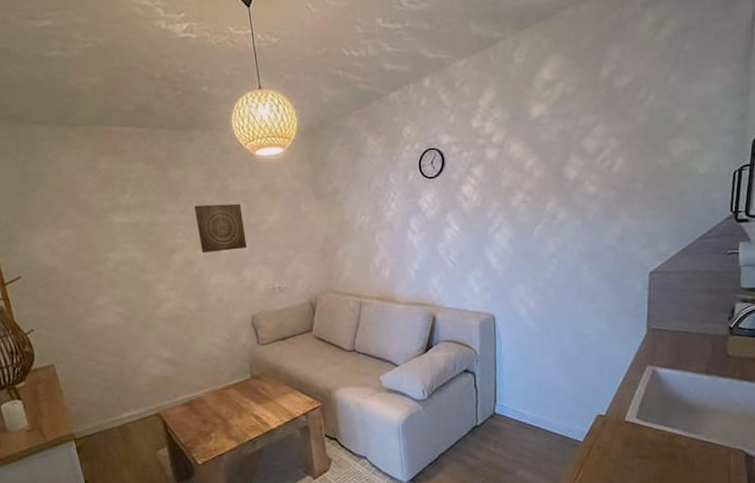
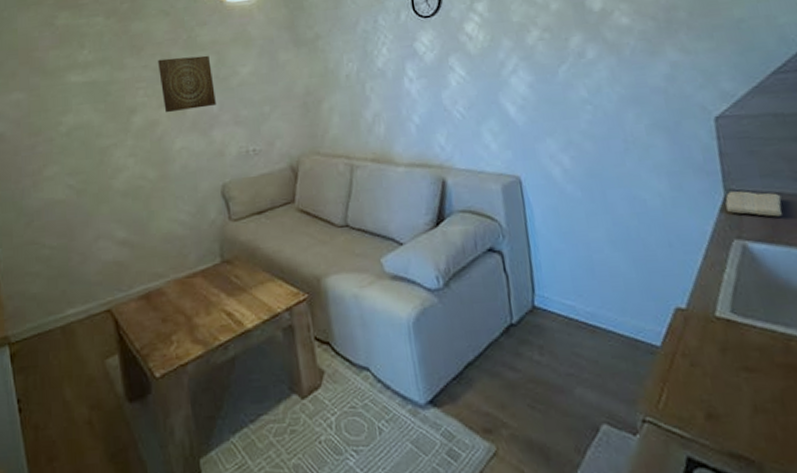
washcloth: none [646,330,687,350] -> present [725,191,782,217]

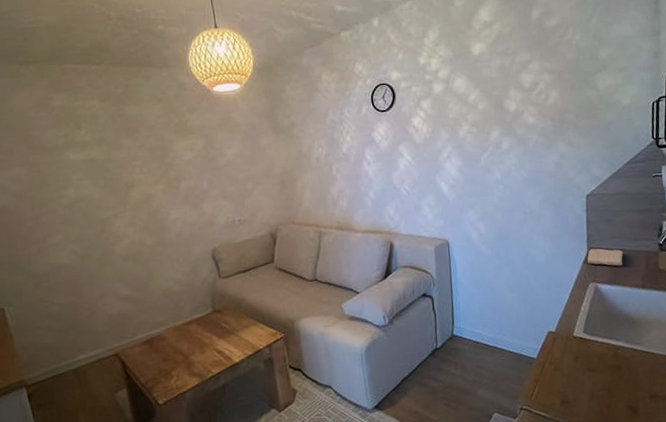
wall art: present [158,55,216,113] -> none [152,138,206,189]

